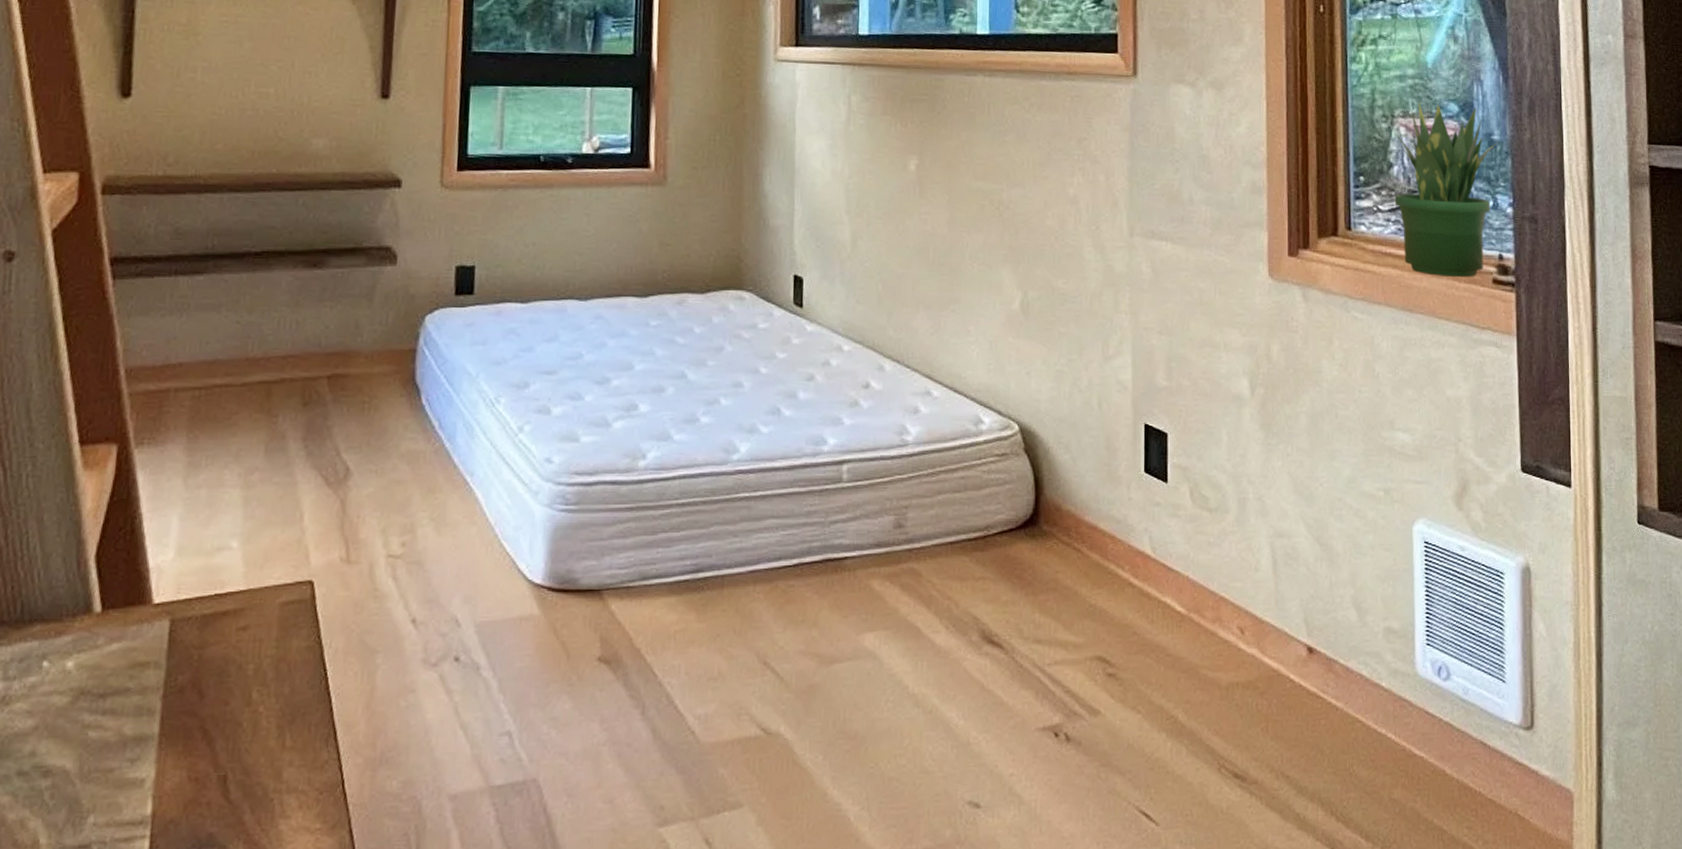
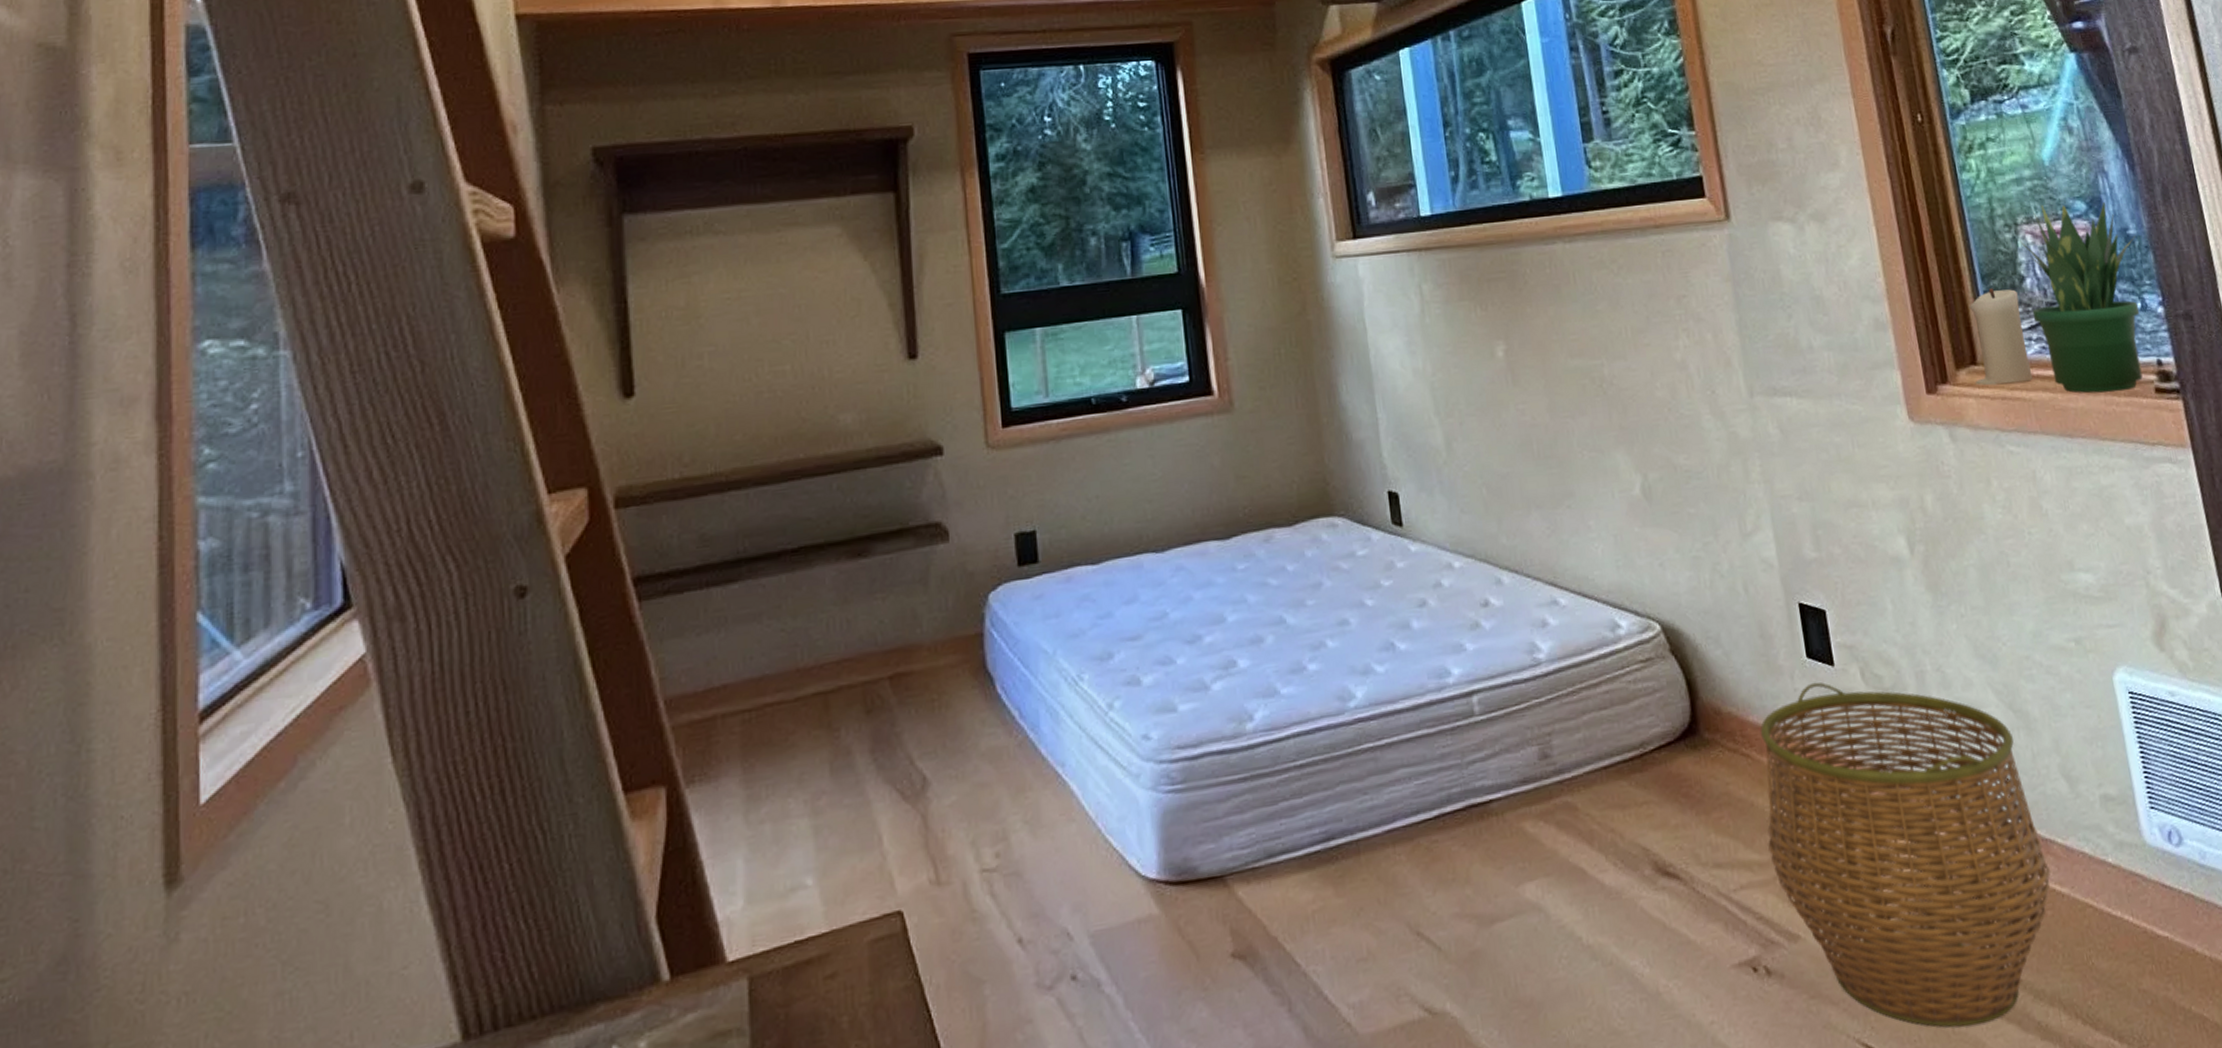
basket: none [1084,495,1329,808] -> present [1760,682,2050,1027]
candle: none [1333,170,1386,259] -> present [1969,288,2033,386]

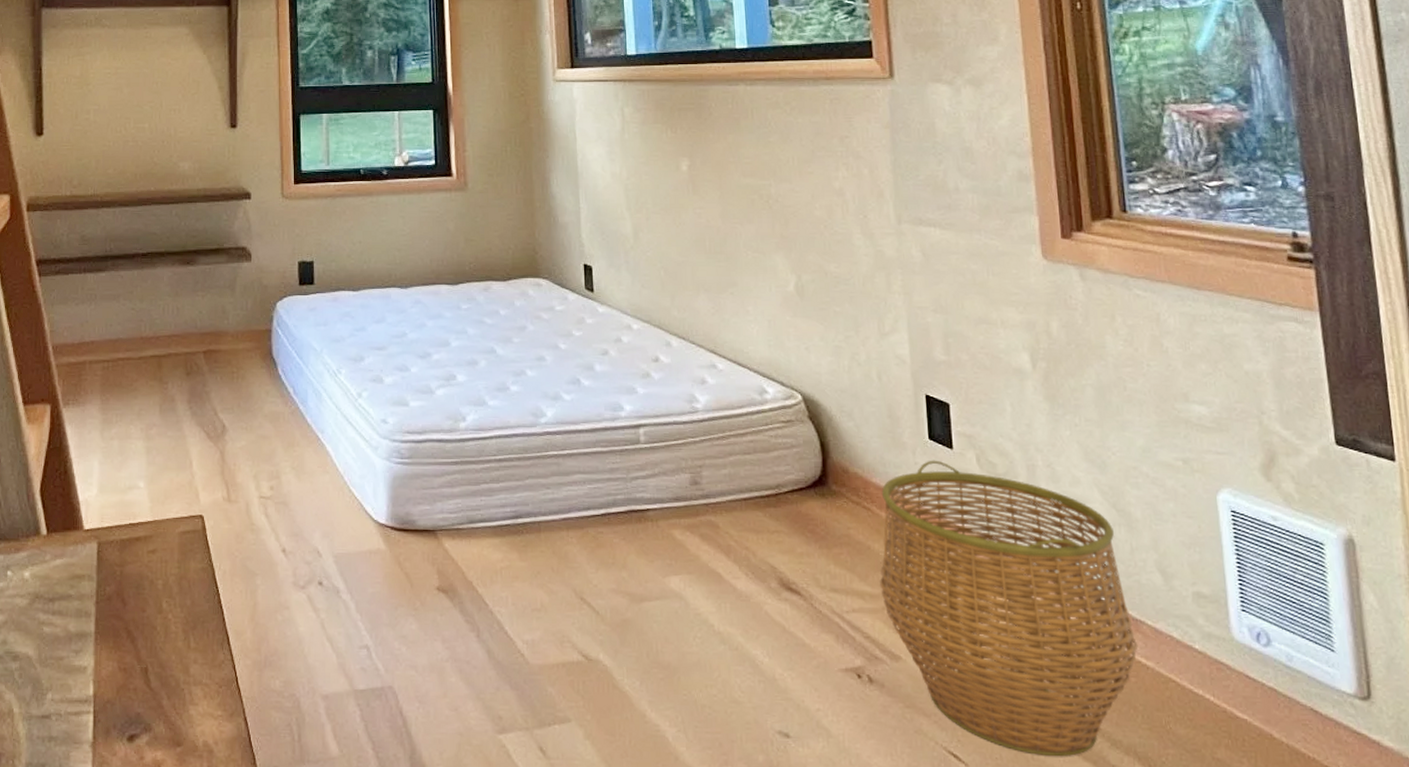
candle: present [1969,288,2033,386] -> none [1109,155,1166,239]
planter: present [2020,202,2143,394] -> none [1166,89,1283,256]

